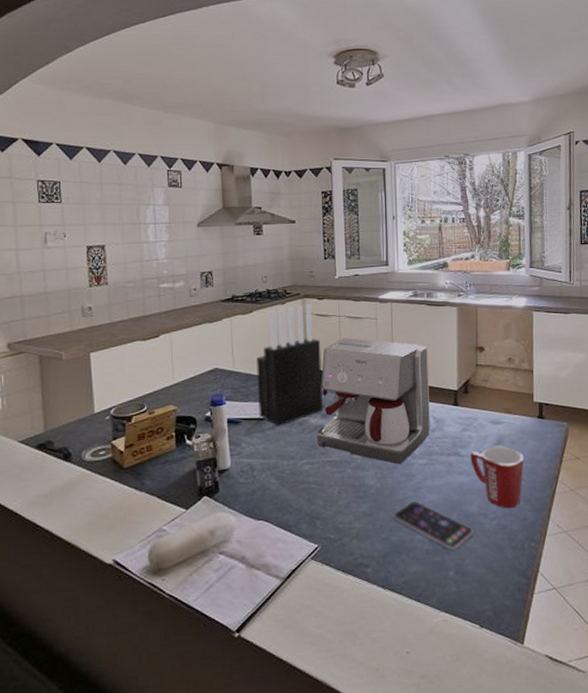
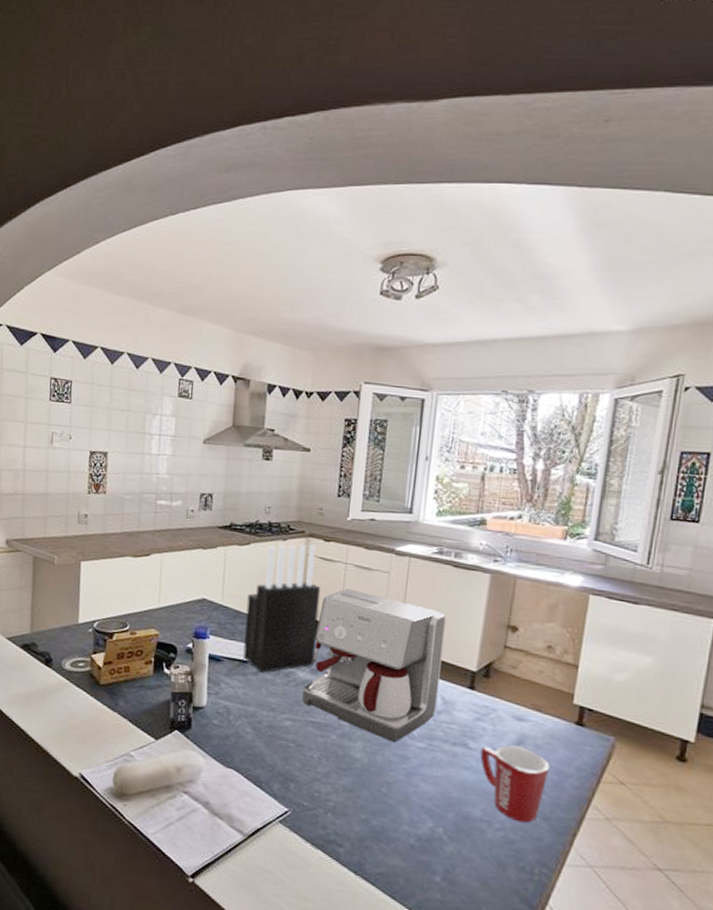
smartphone: present [393,501,473,550] -> none [377,787,472,854]

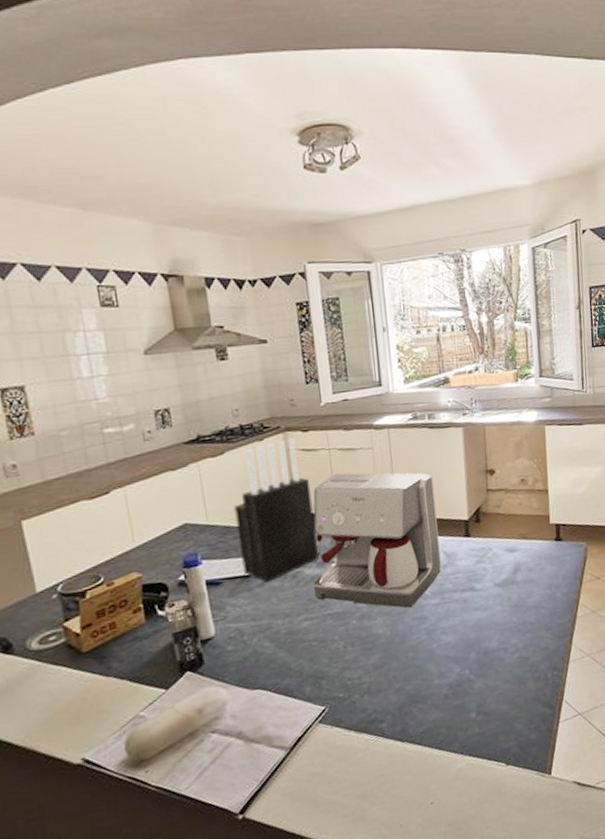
mug: present [480,745,550,823] -> none [486,574,543,640]

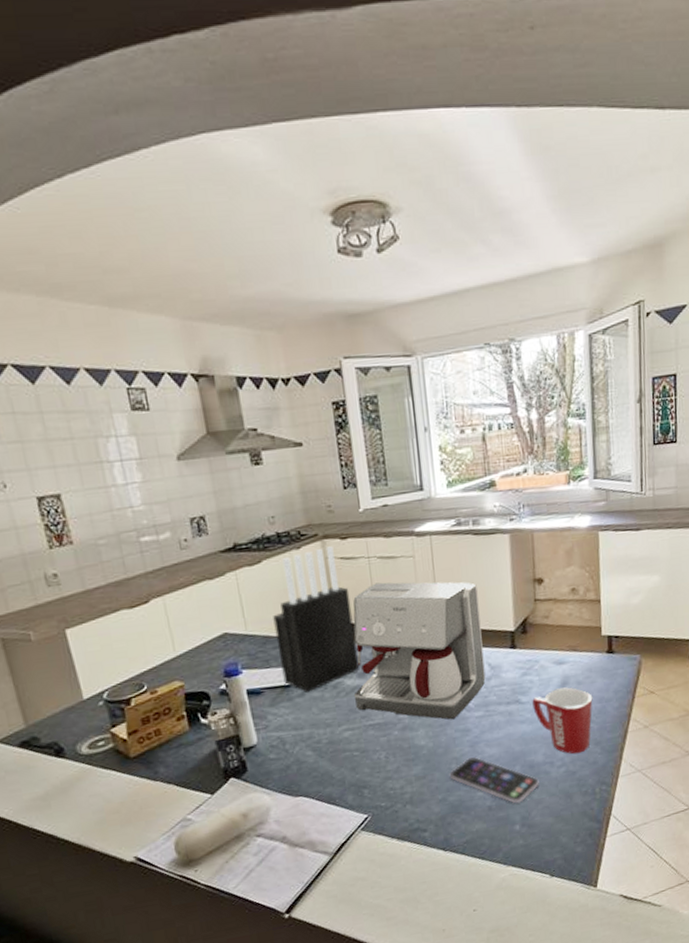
smartphone: none [406,645,494,691] -> present [449,757,539,804]
mug: none [486,574,543,640] -> present [532,687,593,754]

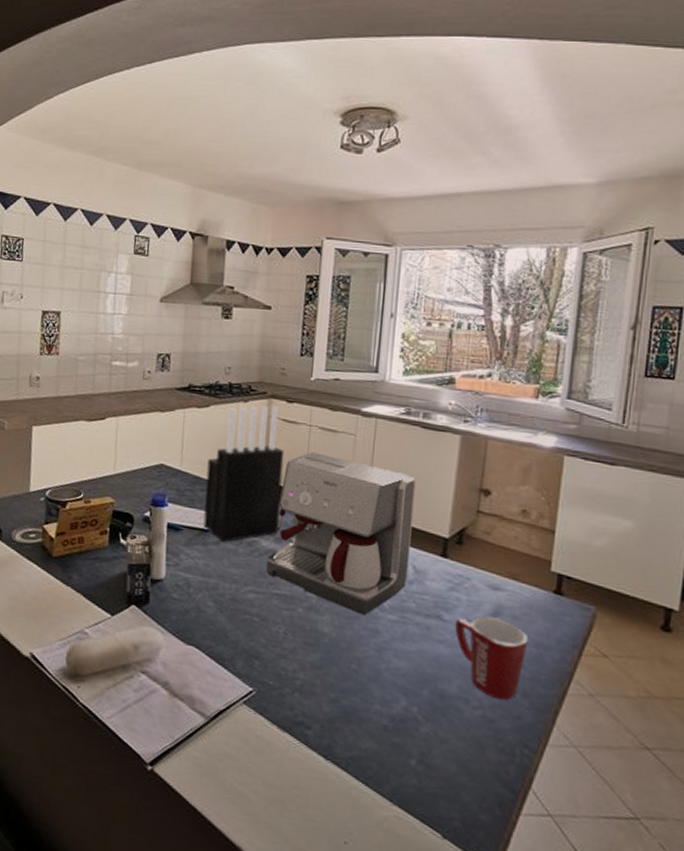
smartphone: present [449,757,539,804] -> none [347,663,448,735]

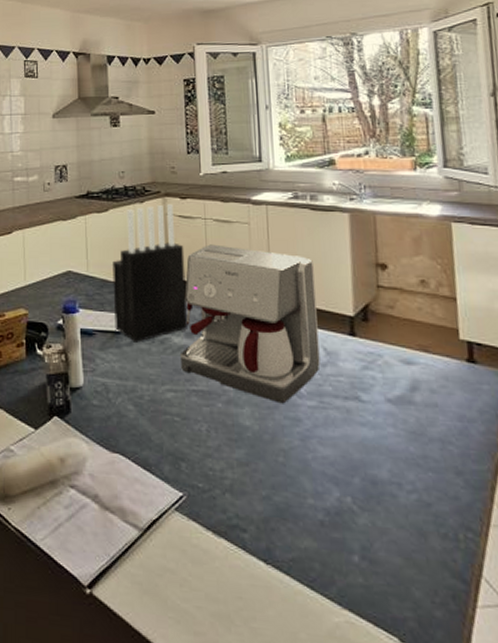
mug: present [455,616,529,701] -> none [374,393,451,481]

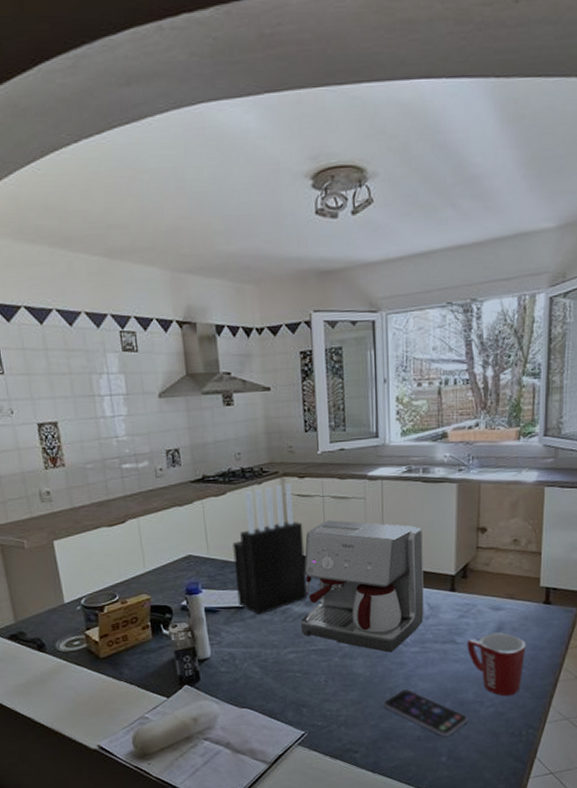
smartphone: none [275,454,384,527] -> present [383,689,468,737]
mug: none [374,393,451,481] -> present [467,632,526,697]

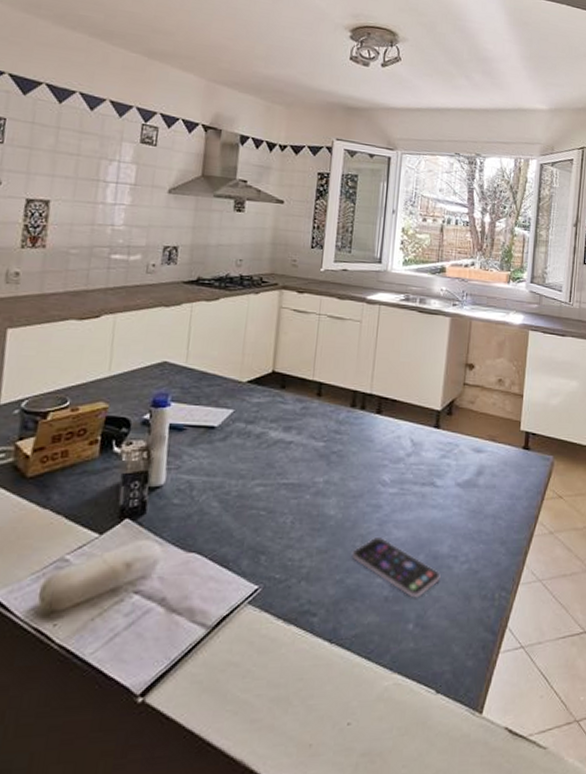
knife block: present [233,484,308,615] -> none [209,297,295,437]
coffee maker: present [301,520,424,653] -> none [274,340,413,492]
mug: present [467,632,526,697] -> none [446,477,505,551]

